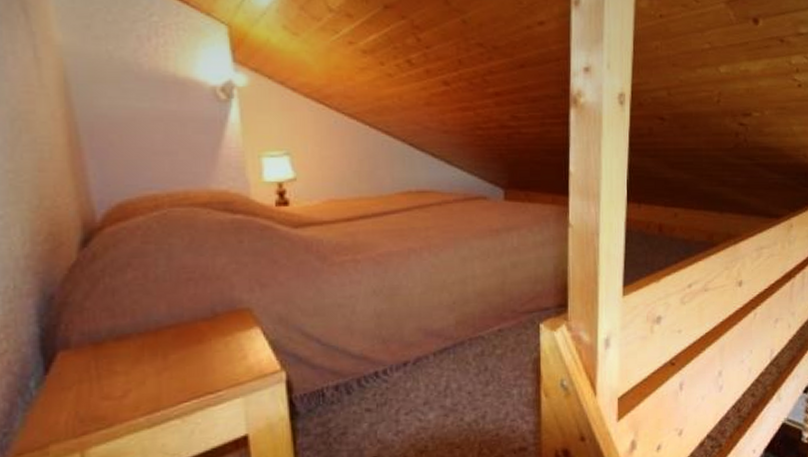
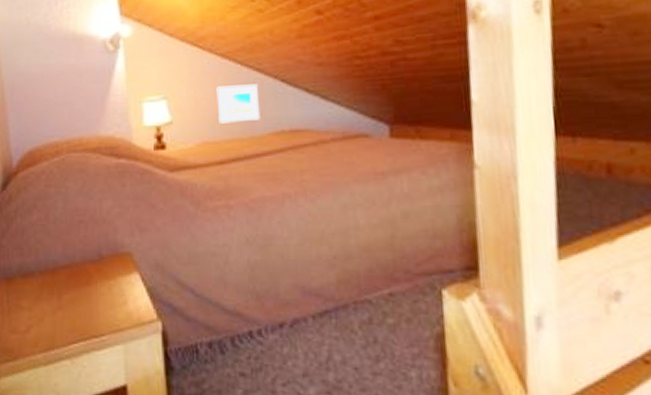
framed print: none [344,146,388,182] -> present [216,84,260,124]

